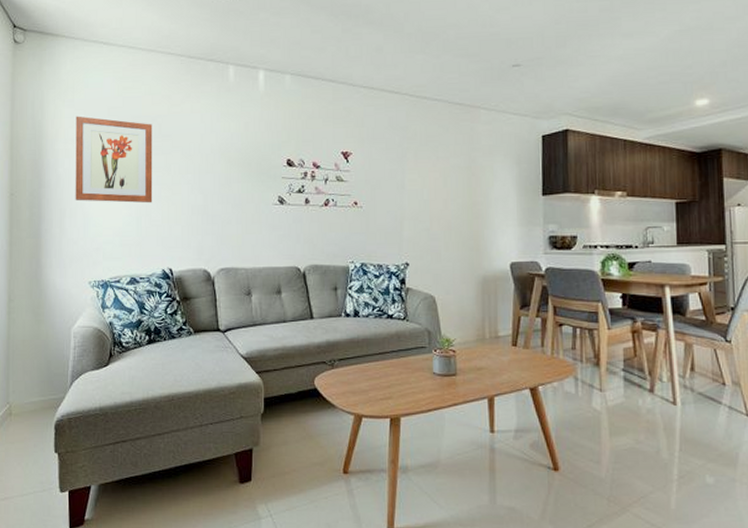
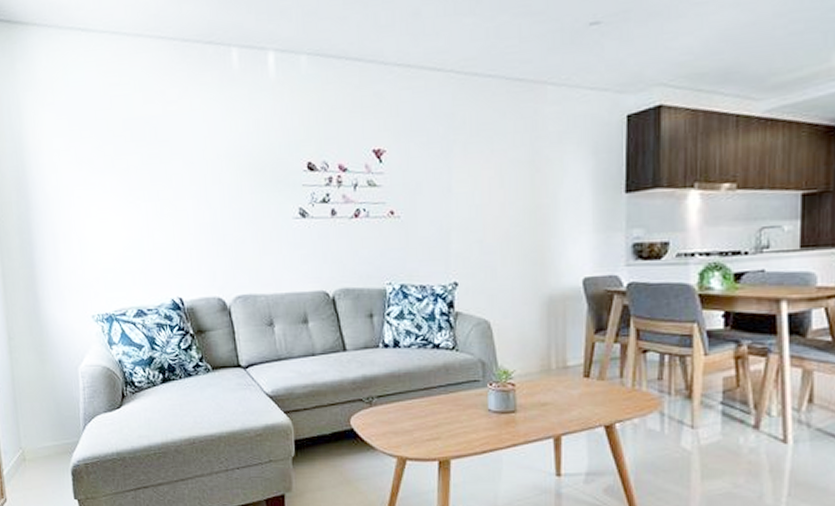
wall art: present [75,116,153,203] -> none [58,122,155,224]

